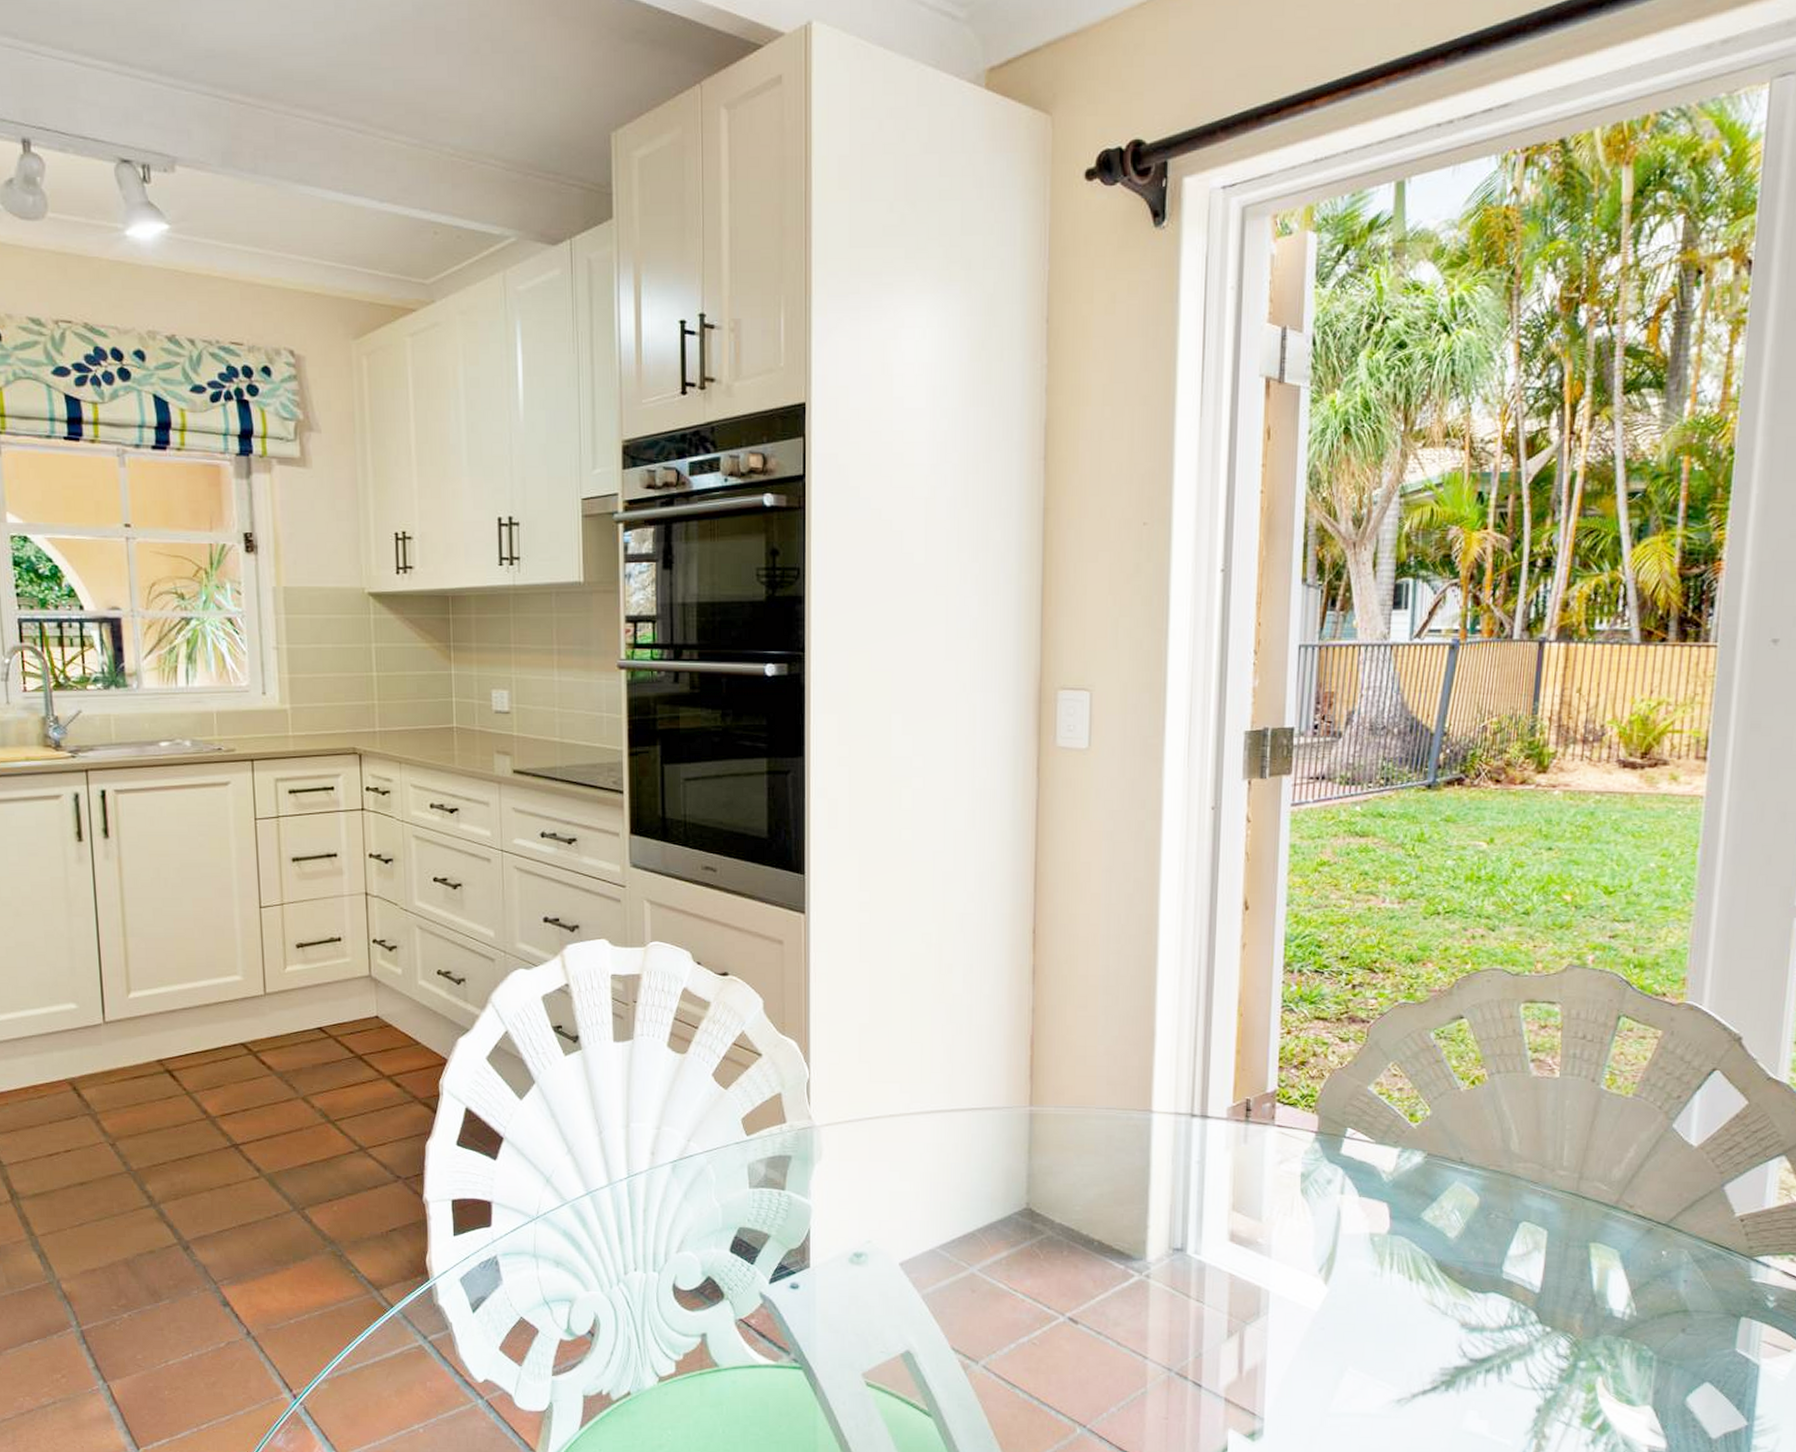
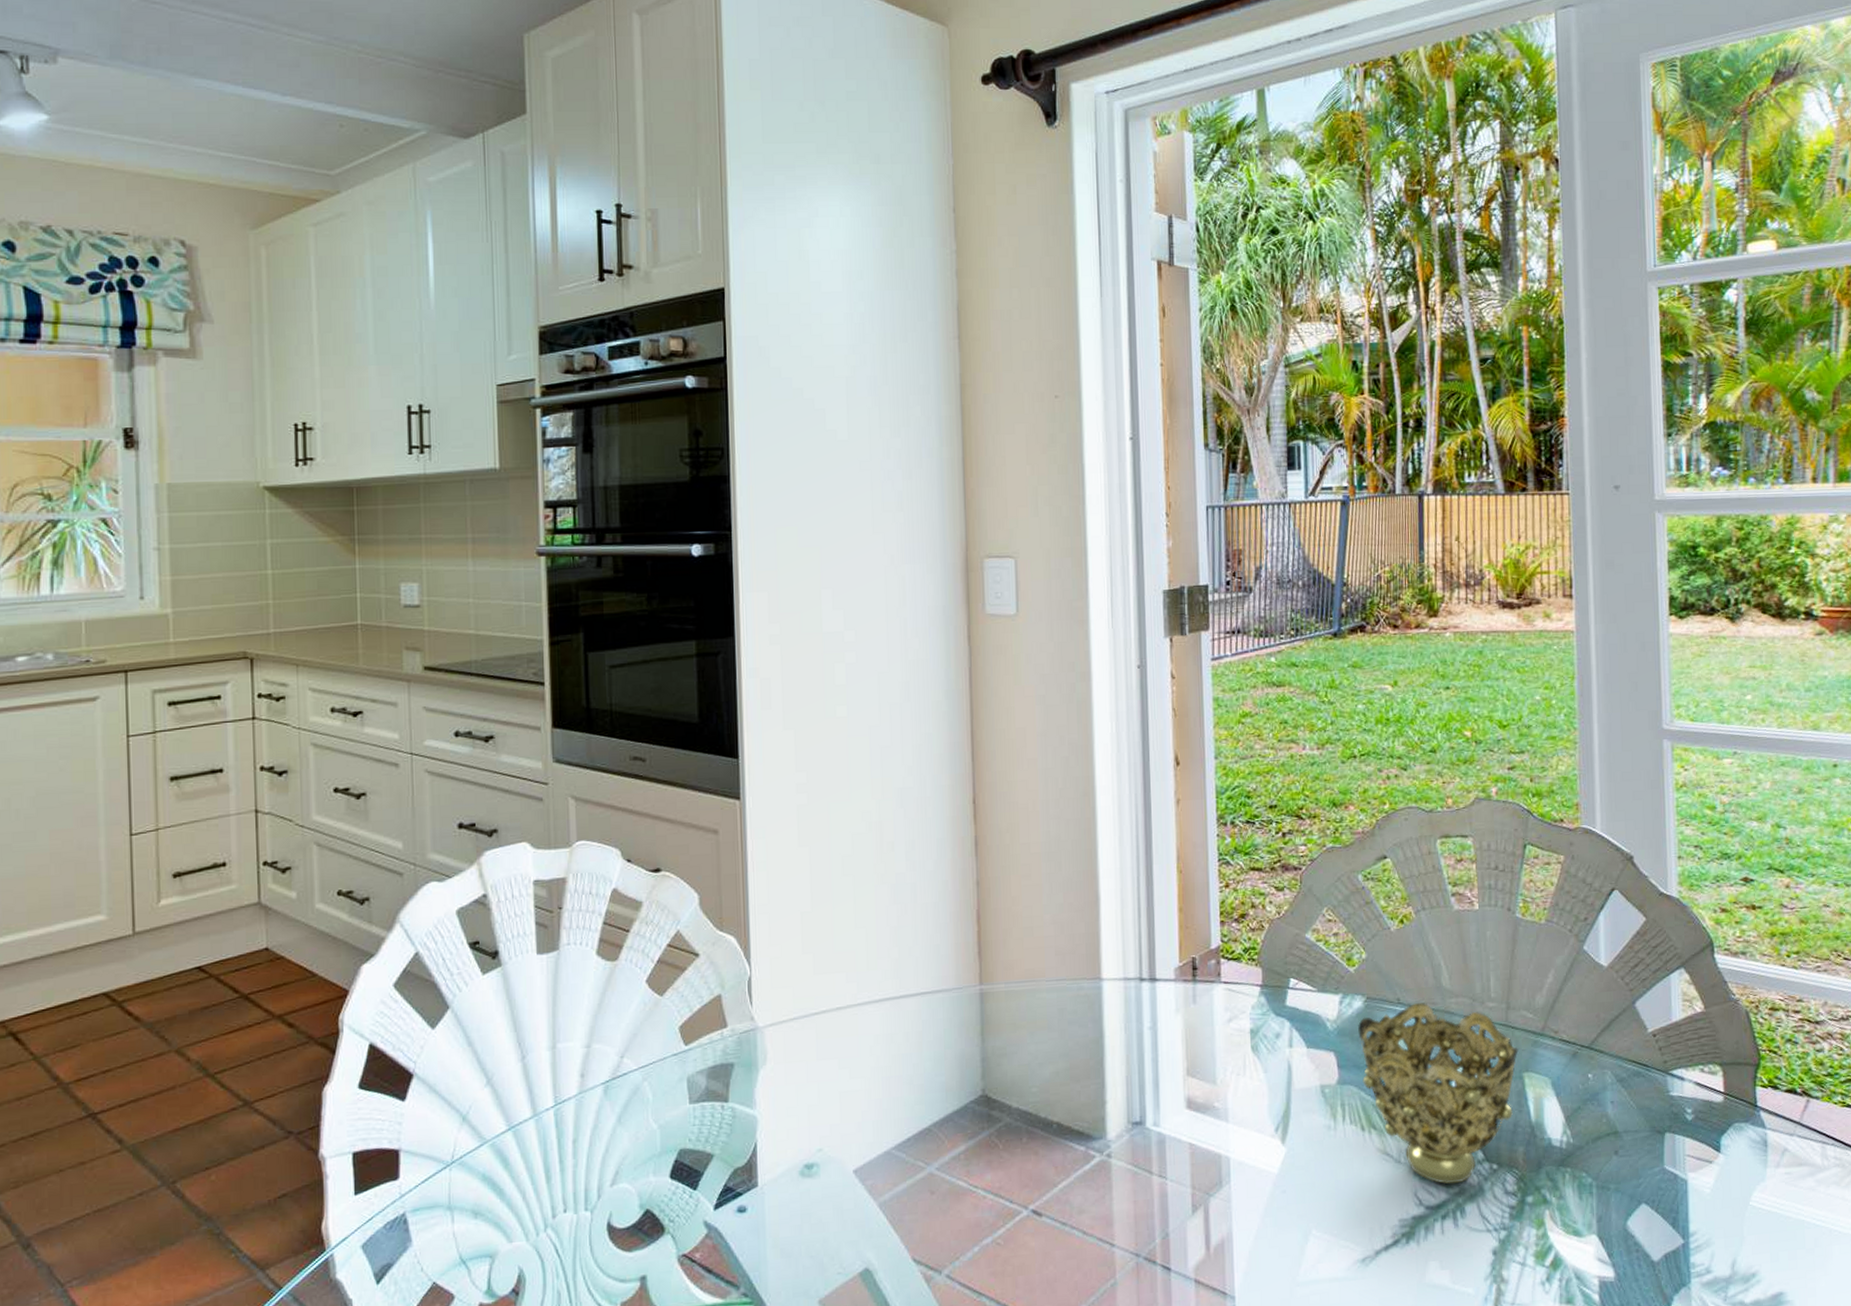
decorative bowl: none [1415,1163,1587,1341] -> present [1358,1002,1518,1184]

